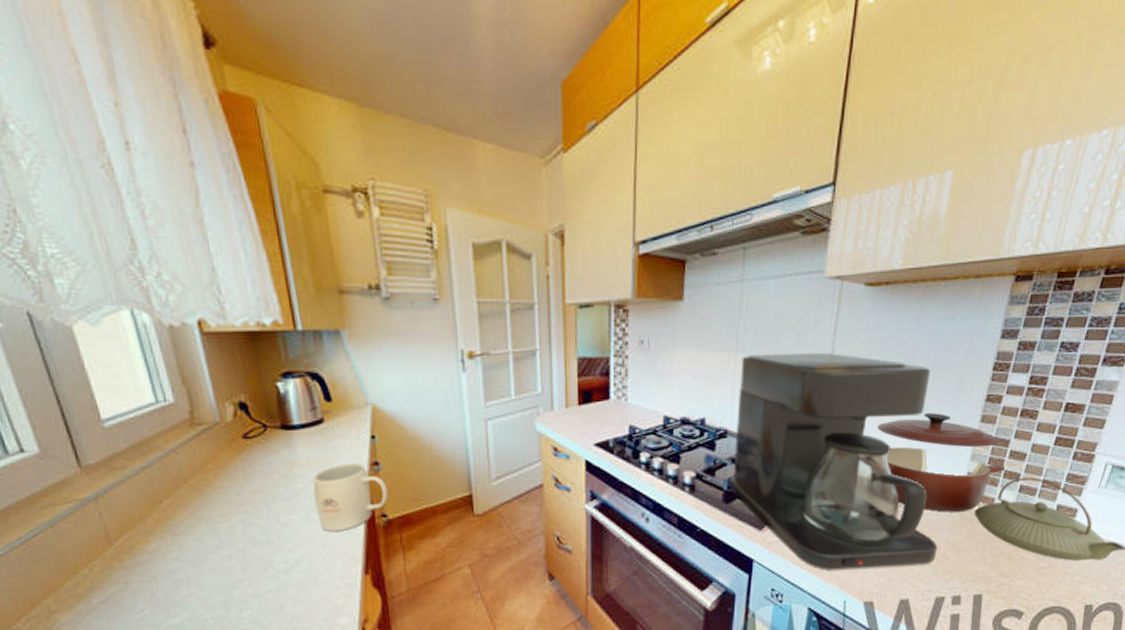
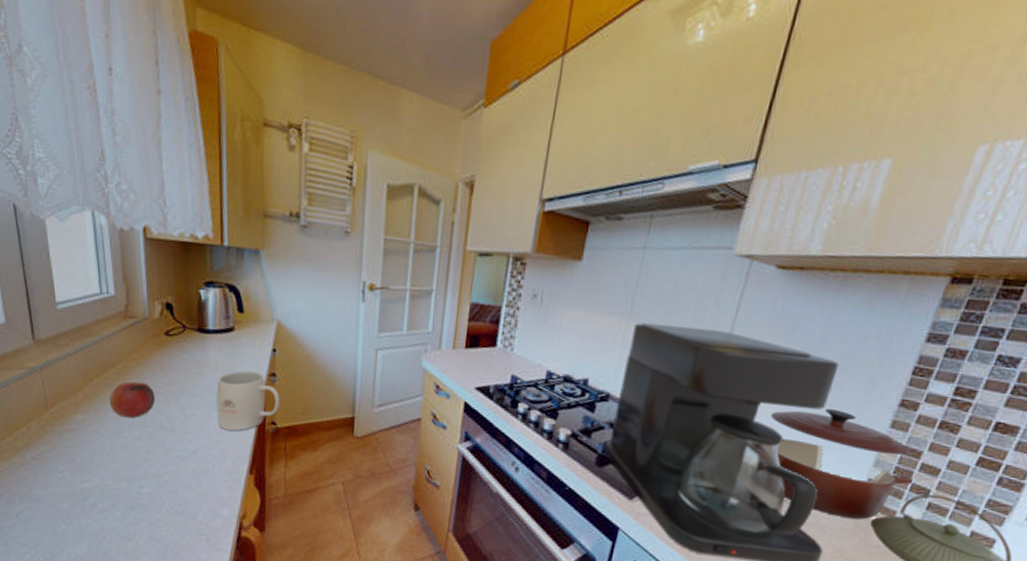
fruit: none [186,494,243,538] -> present [109,381,155,418]

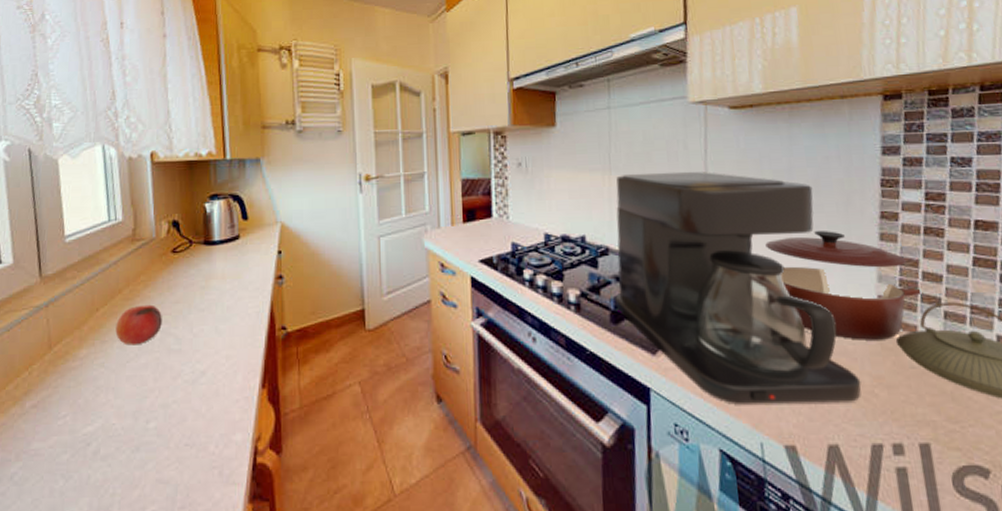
mug: present [215,370,280,431] -> none [224,277,288,343]

